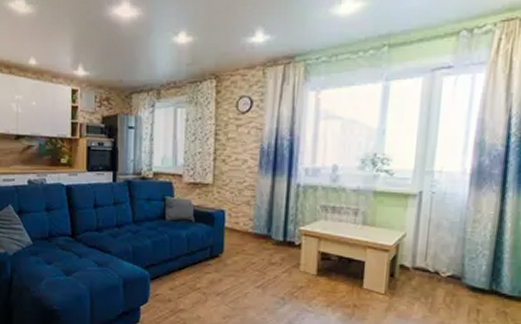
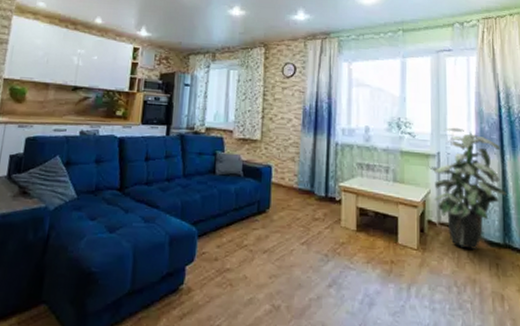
indoor plant: none [407,162,503,295] -> present [429,127,508,250]

